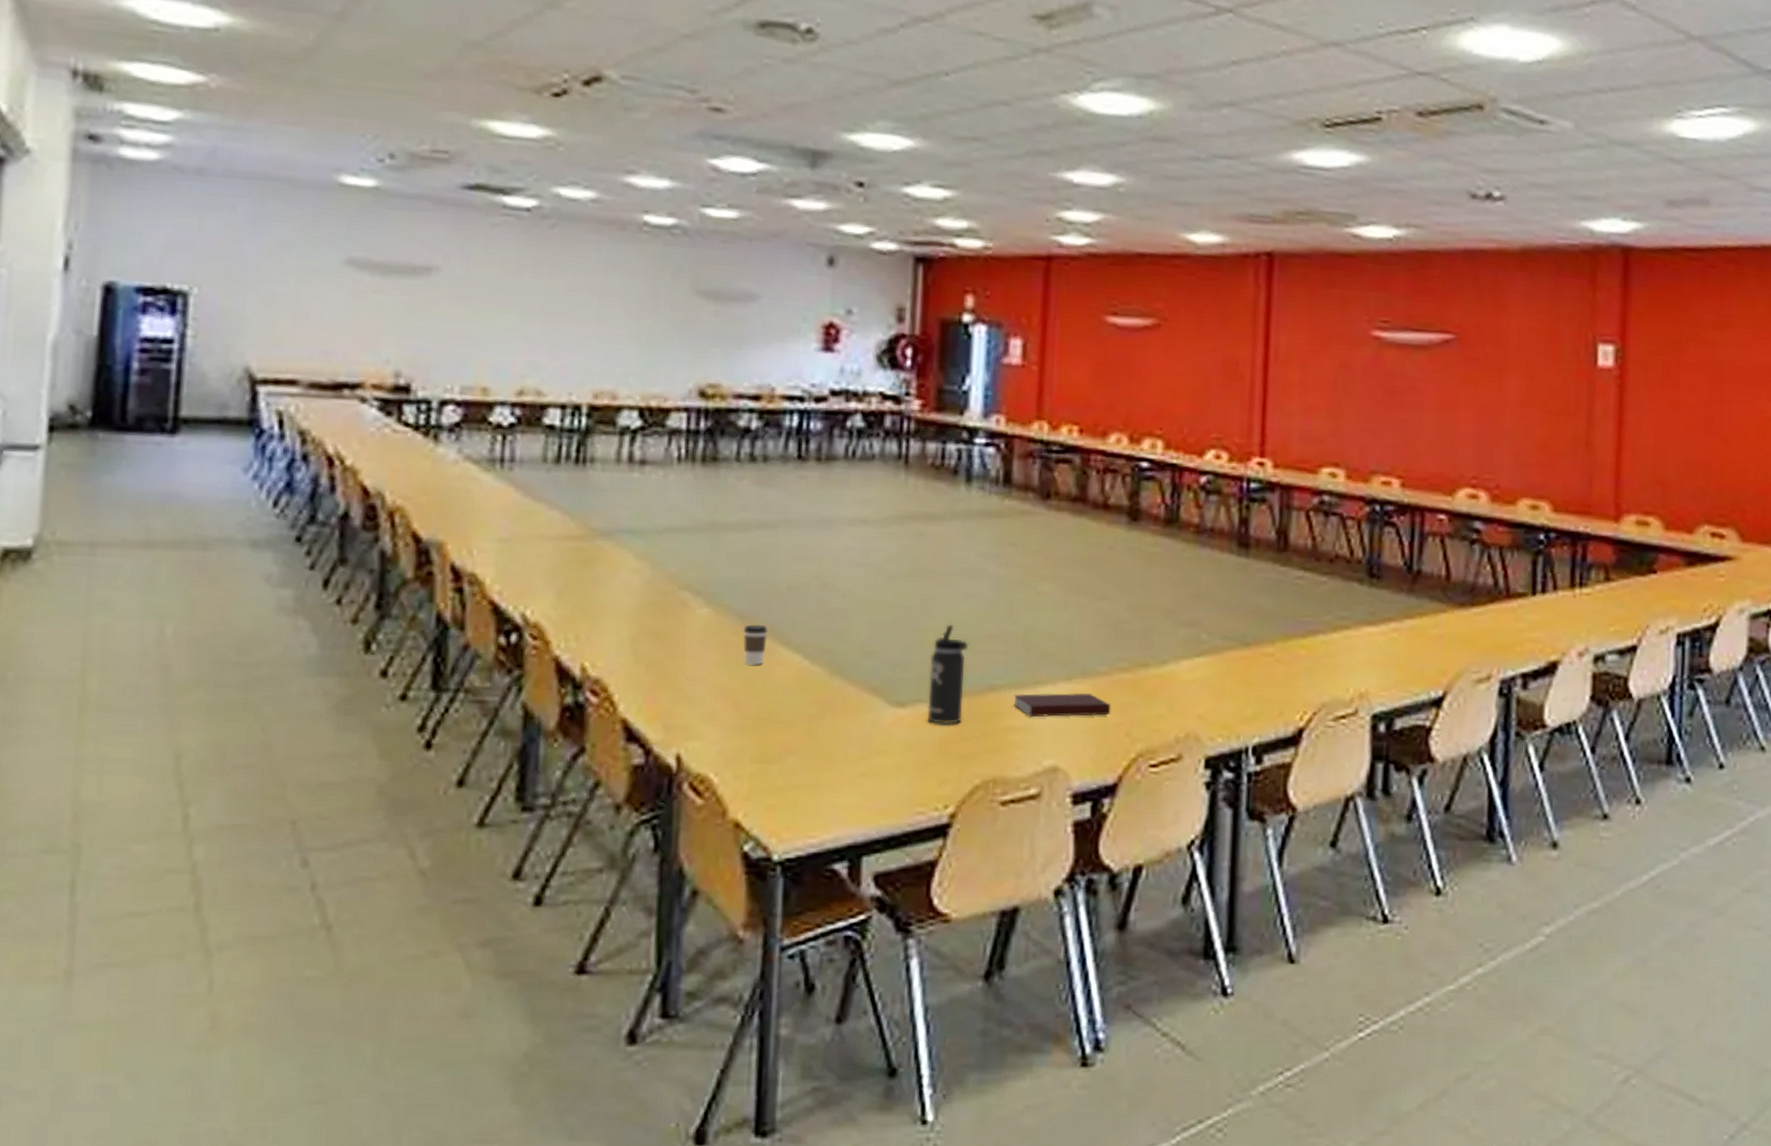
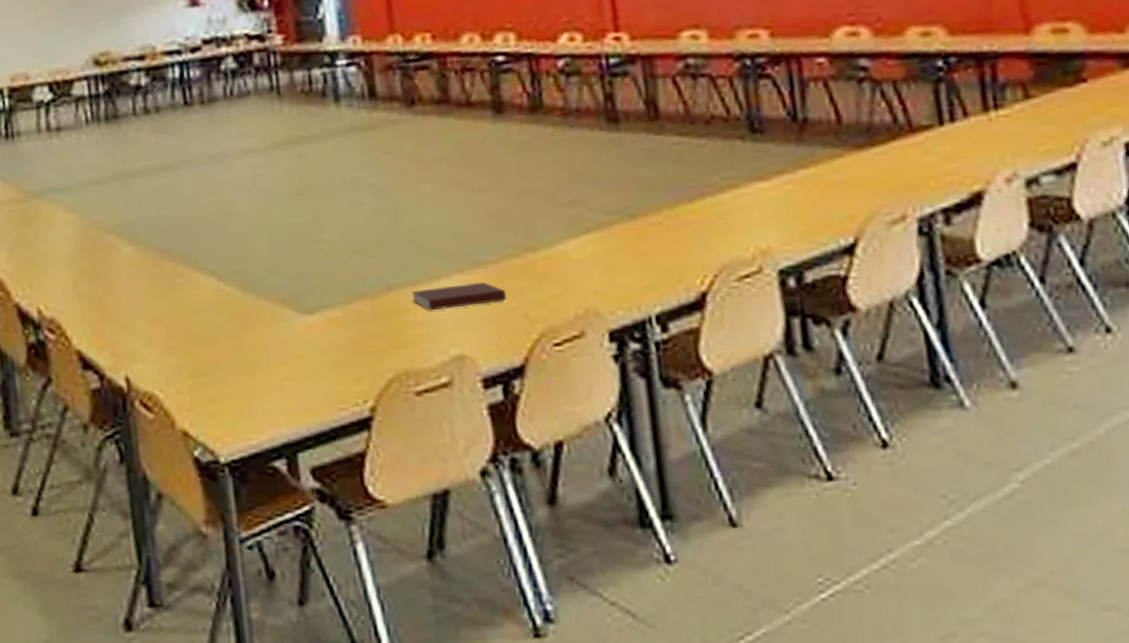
coffee cup: present [743,624,768,665] -> none [163,255,185,292]
thermos bottle: present [927,624,969,725] -> none [329,233,367,327]

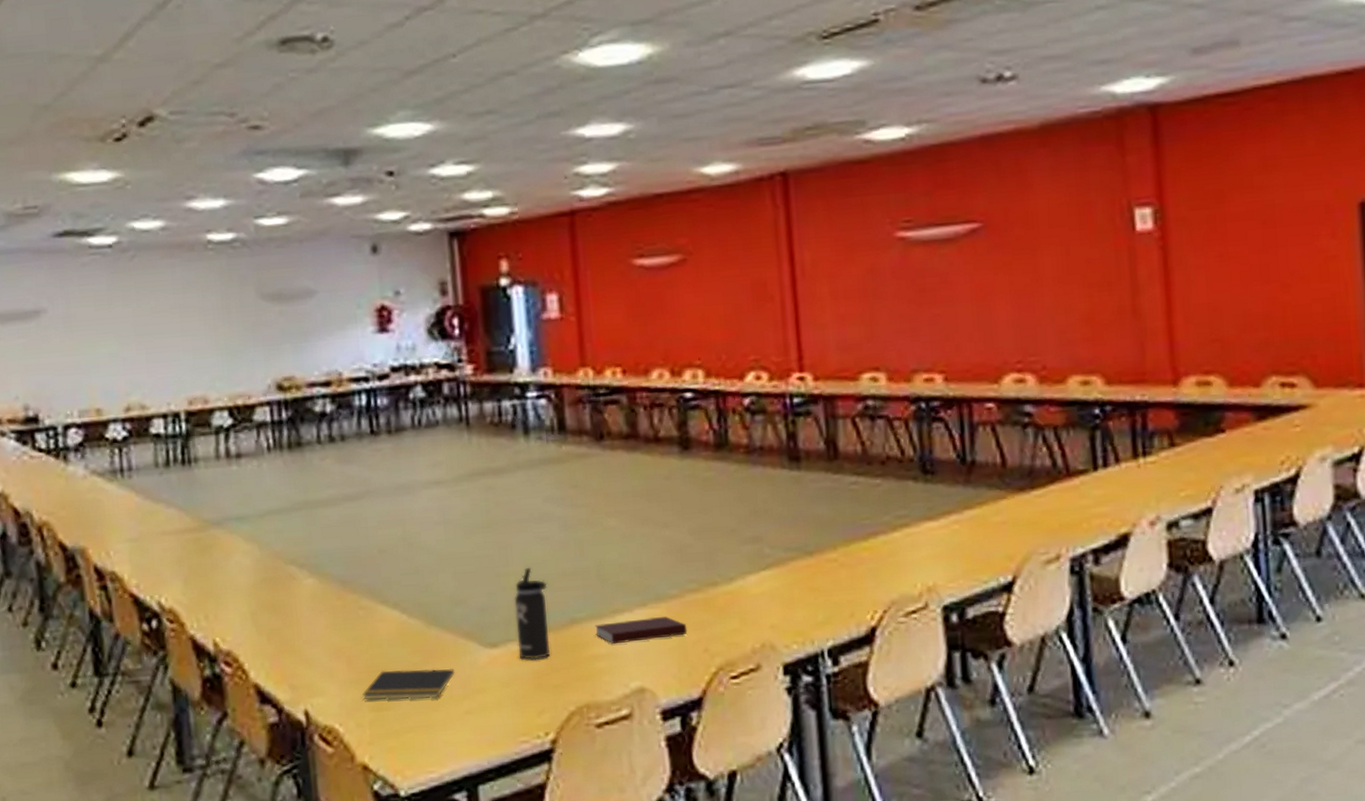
notepad: none [181,336,272,367] -> present [362,669,455,700]
thermos bottle: none [329,233,367,327] -> present [514,567,551,660]

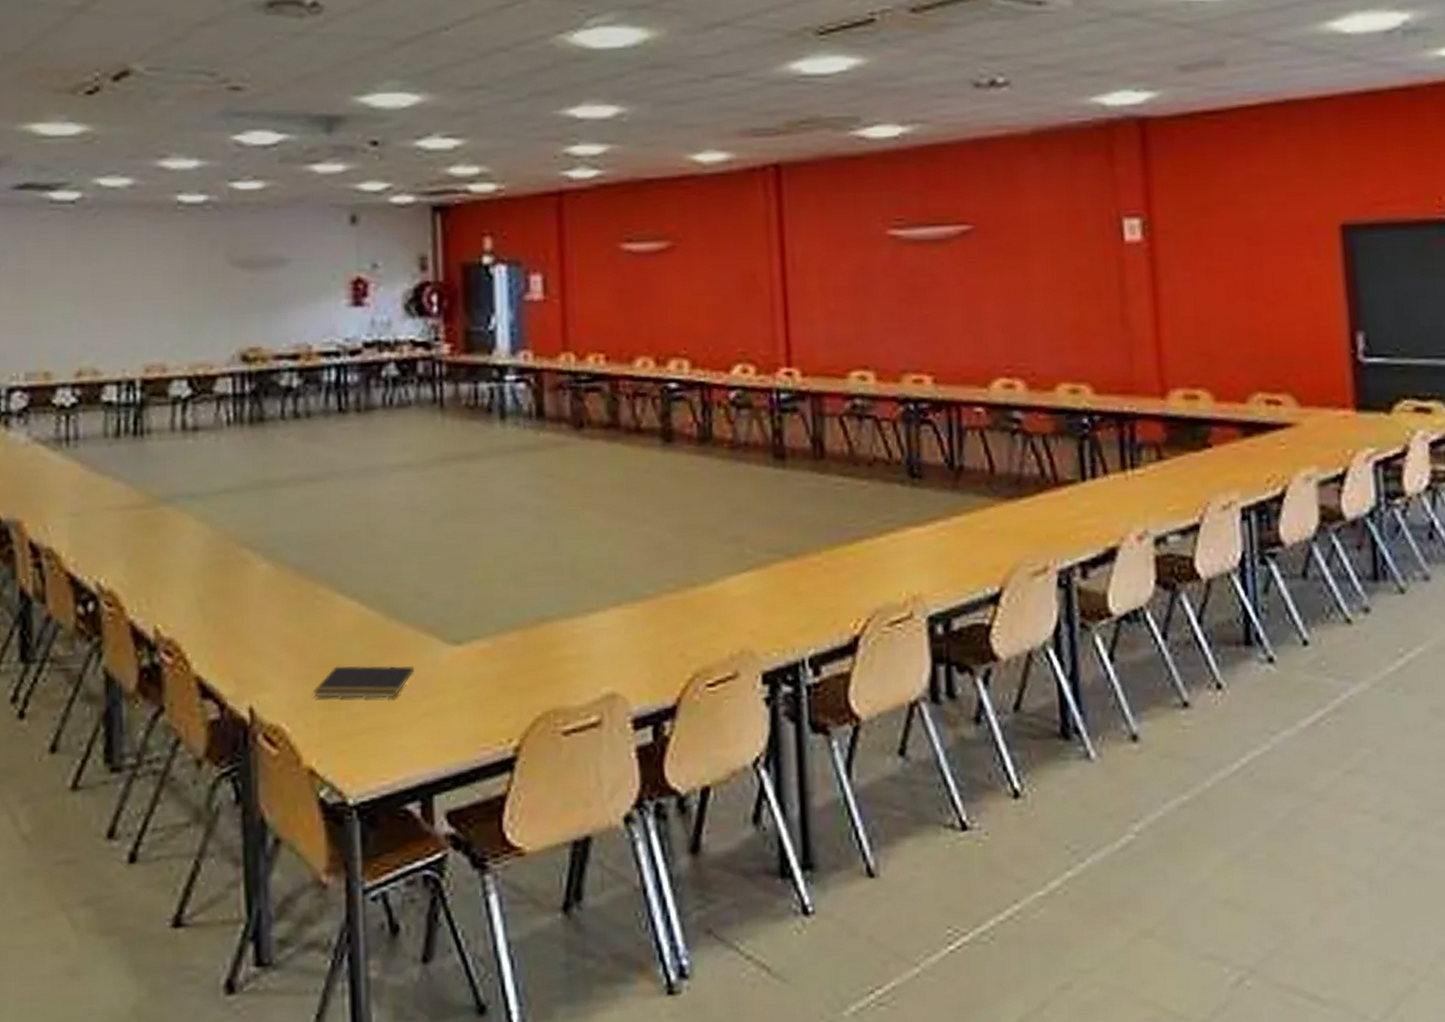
thermos bottle: present [514,567,551,660] -> none [482,559,518,660]
notebook: present [595,616,688,645] -> none [566,616,663,646]

